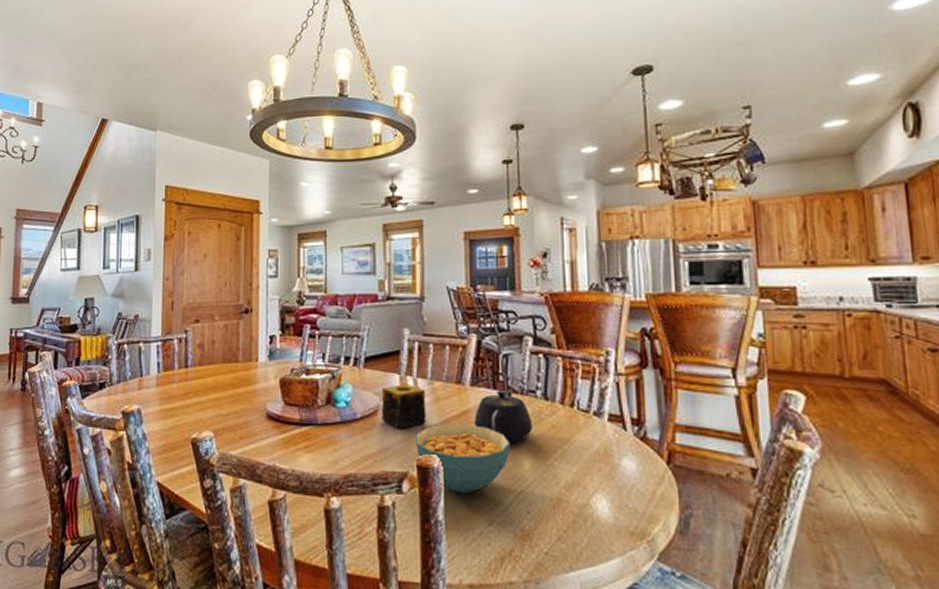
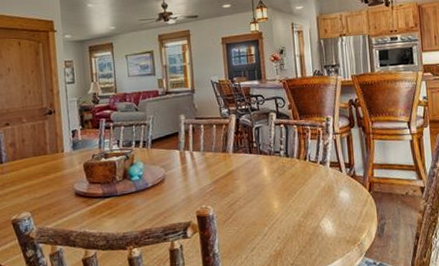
candle: present [381,384,427,429] -> none [167,157,202,191]
cereal bowl: present [416,424,510,494] -> none [195,181,264,232]
teapot: present [475,389,533,444] -> none [237,152,279,191]

